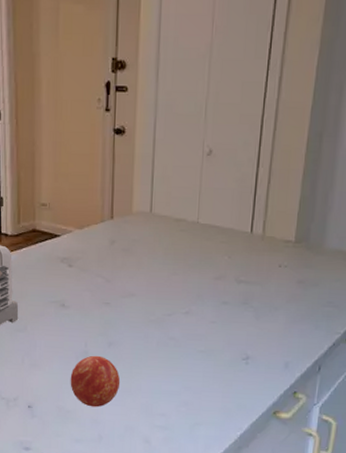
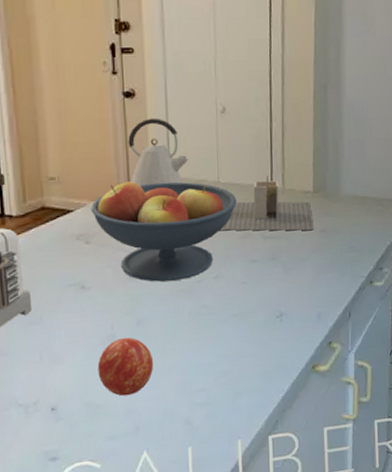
fruit bowl: none [75,214,215,311] -> present [91,181,237,282]
kettle: none [115,155,171,221] -> present [128,118,189,186]
utensil holder: none [195,221,292,281] -> present [220,176,314,231]

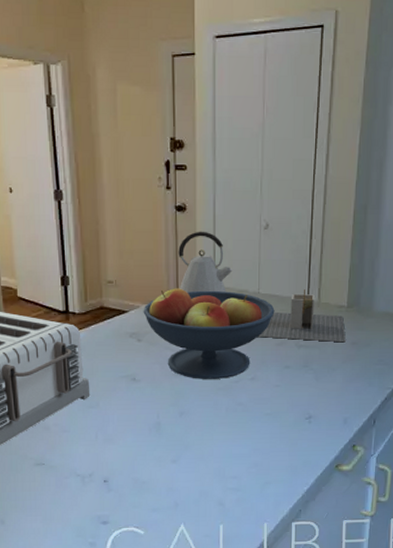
apple: present [97,337,154,396] -> none [144,425,193,476]

